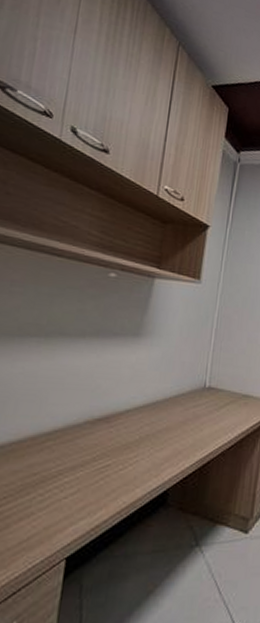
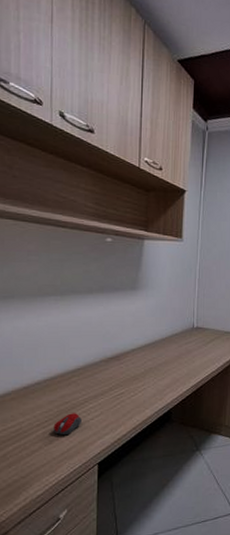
computer mouse: none [12,488,52,517] -> present [53,413,81,435]

